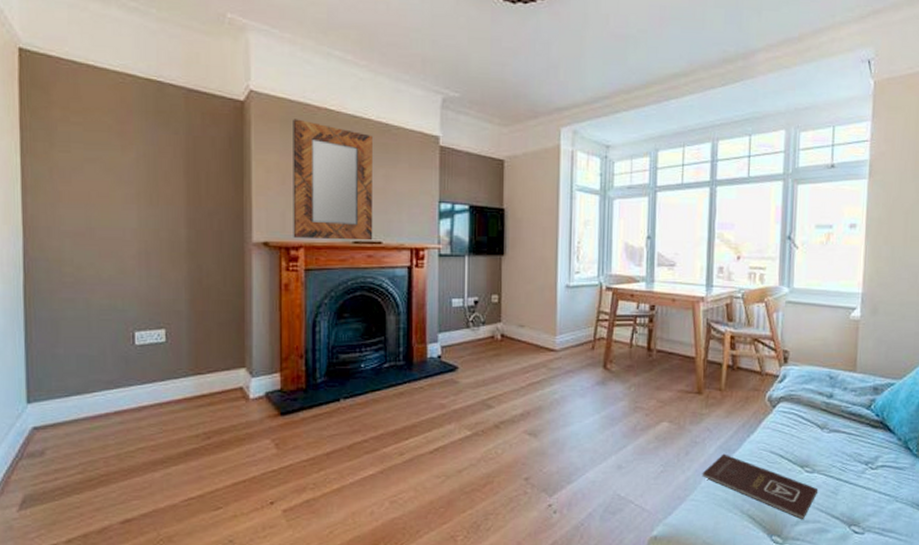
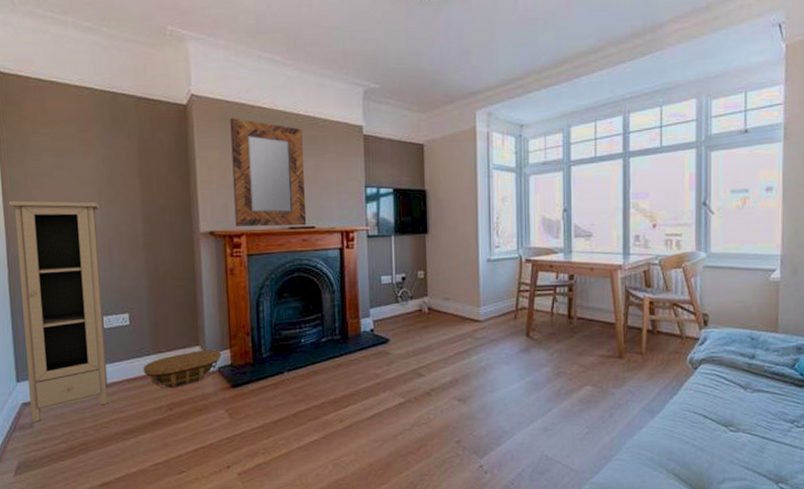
cupboard: none [28,196,137,449] -> present [8,200,108,422]
basket: none [178,372,270,415] -> present [143,349,221,389]
book: present [702,453,819,519] -> none [626,415,744,477]

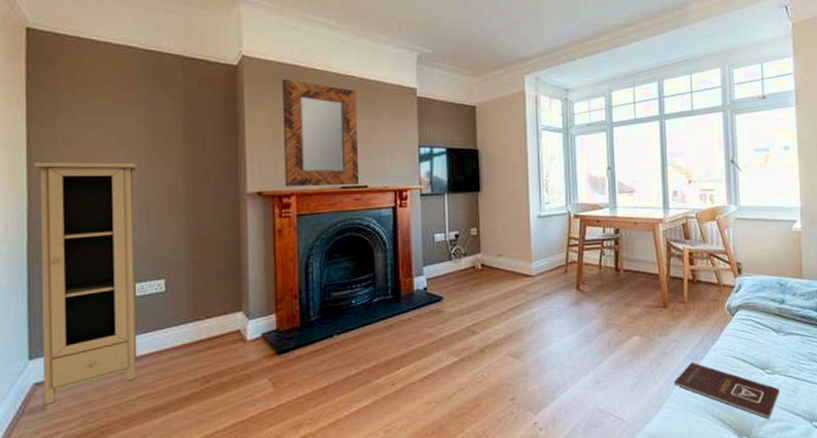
basket: present [143,349,221,389] -> none [178,314,266,359]
book: none [626,415,744,477] -> present [673,362,780,419]

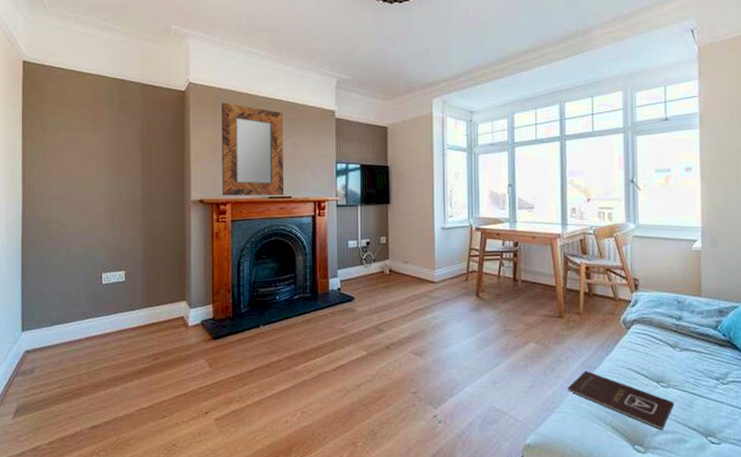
cupboard: present [33,161,137,404] -> none [26,170,104,368]

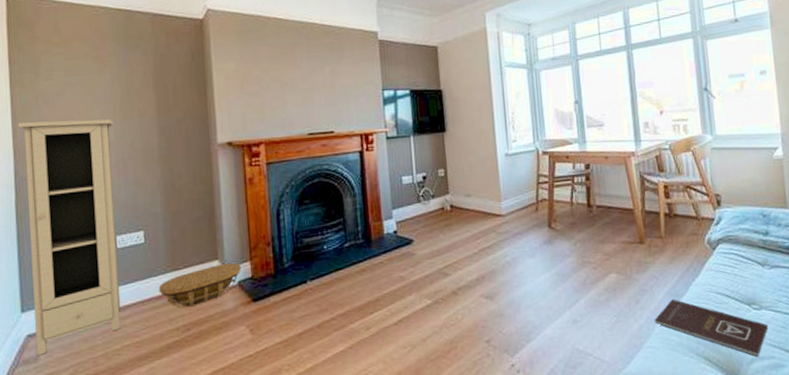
cupboard: none [26,170,104,368] -> present [17,118,121,355]
basket: none [134,304,205,340] -> present [158,262,241,308]
home mirror: present [221,102,284,196] -> none [247,29,326,135]

